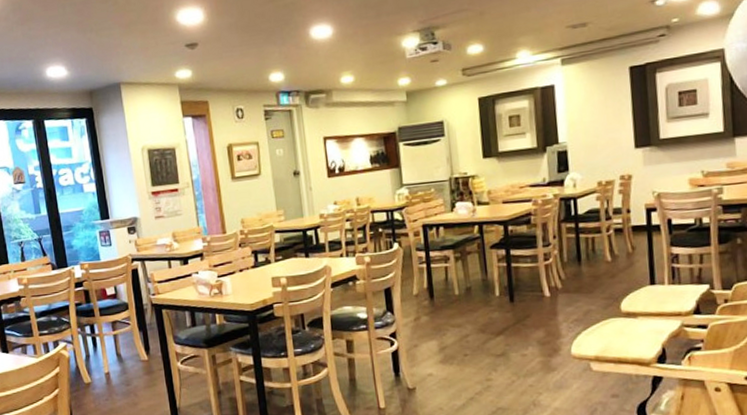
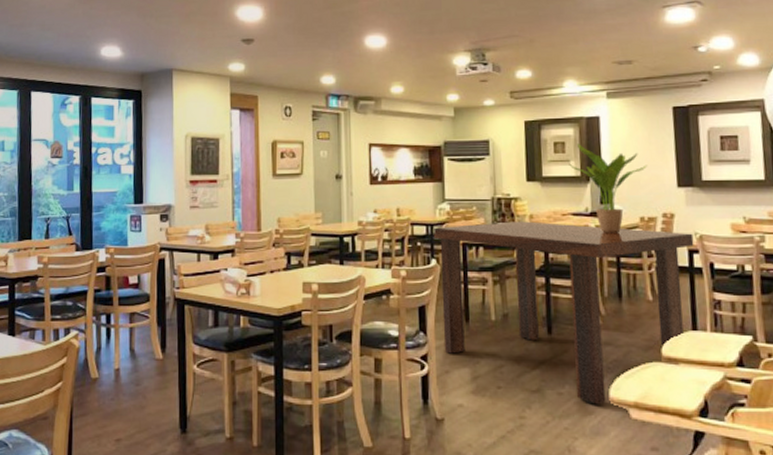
dining table: none [394,192,652,362] -> present [434,221,694,405]
potted plant: none [525,115,605,201] -> present [569,144,648,233]

